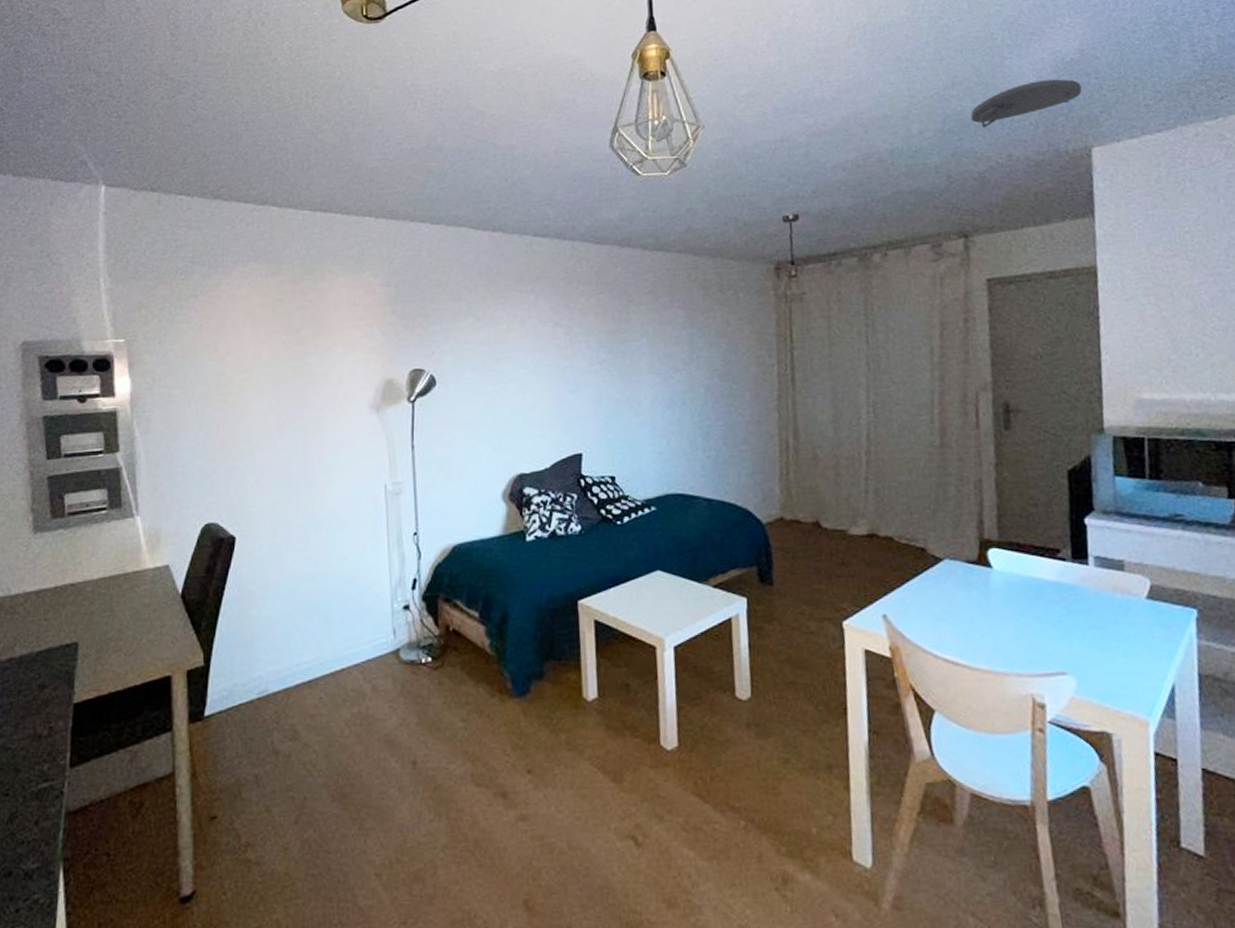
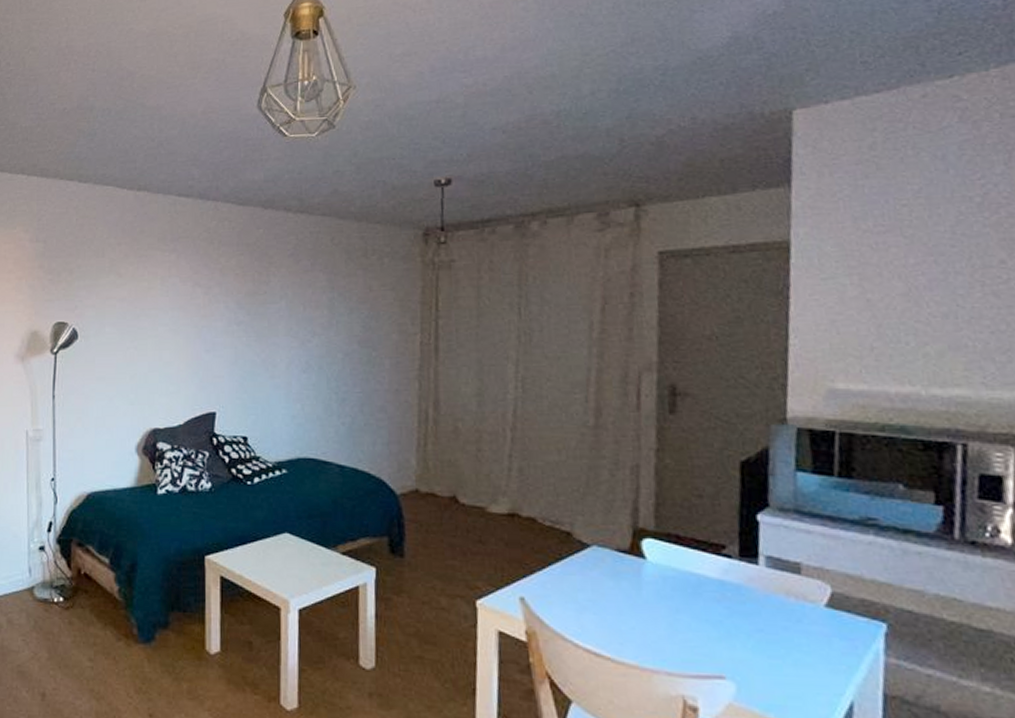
smoke detector: present [971,79,1082,129] -> none [651,33,785,89]

